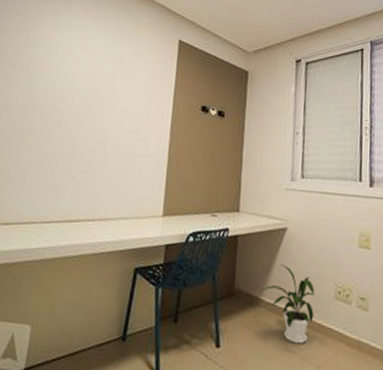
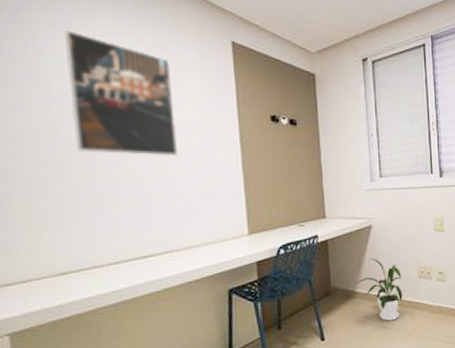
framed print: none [42,27,126,134] -> present [64,30,177,157]

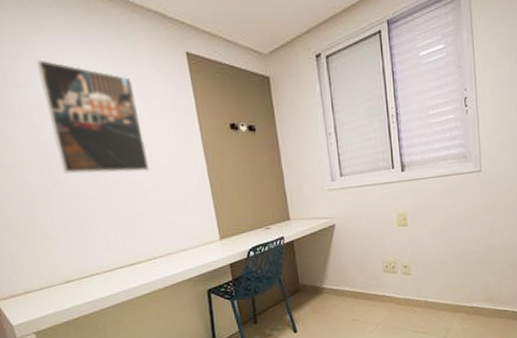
house plant: present [356,258,403,321] -> none [322,256,369,314]

